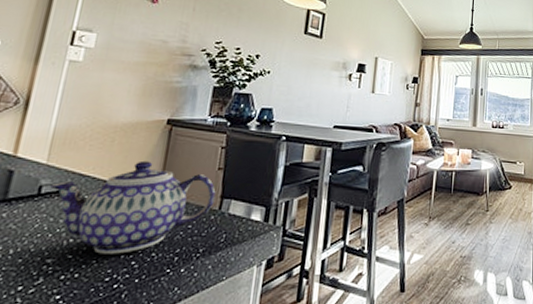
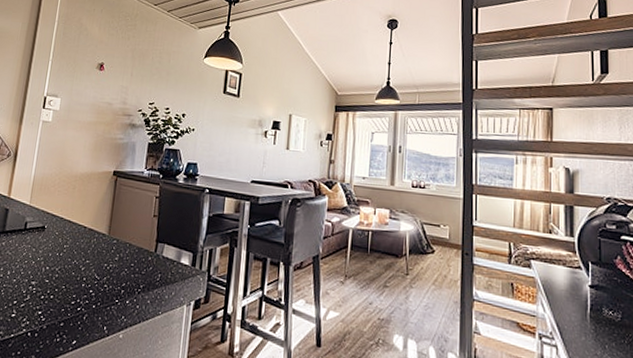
teapot: present [48,160,216,254] -> none [31,205,152,283]

